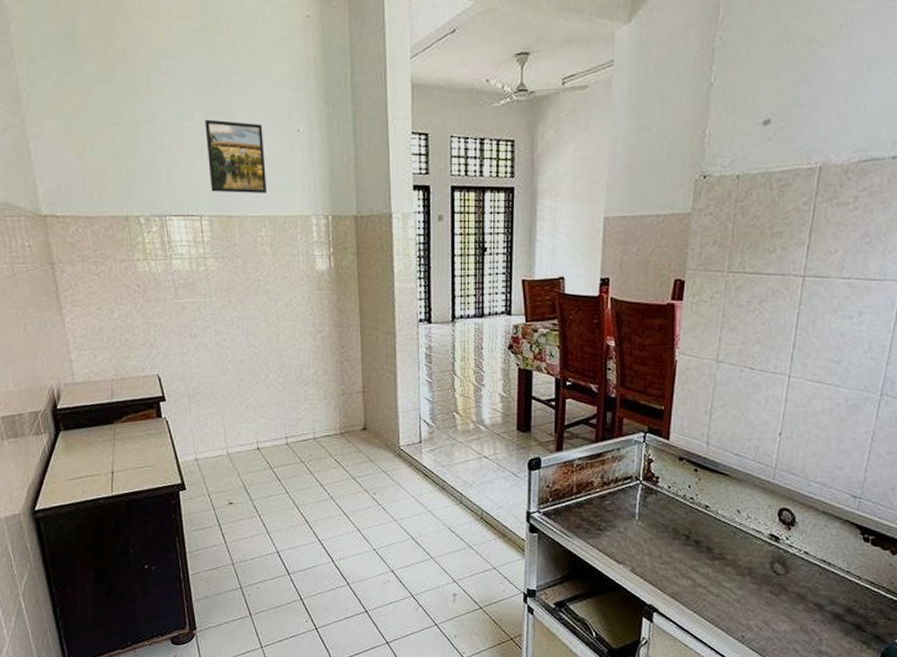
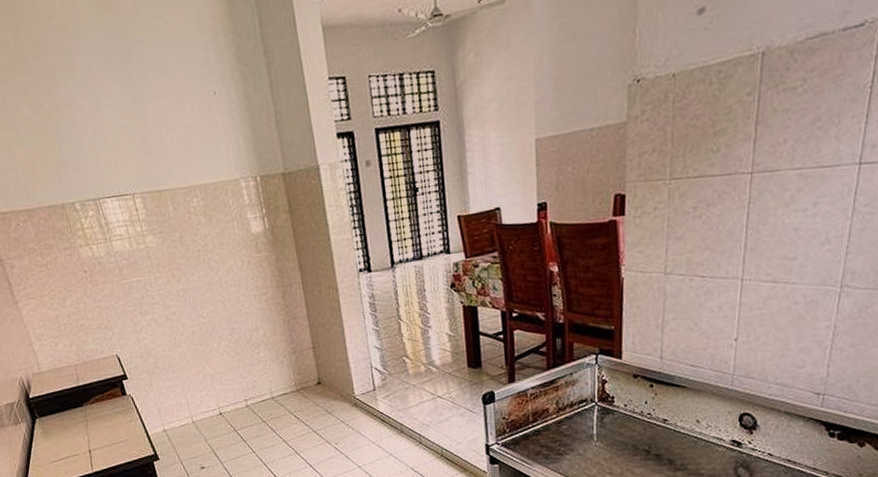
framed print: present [205,119,268,193] -> none [122,92,194,168]

